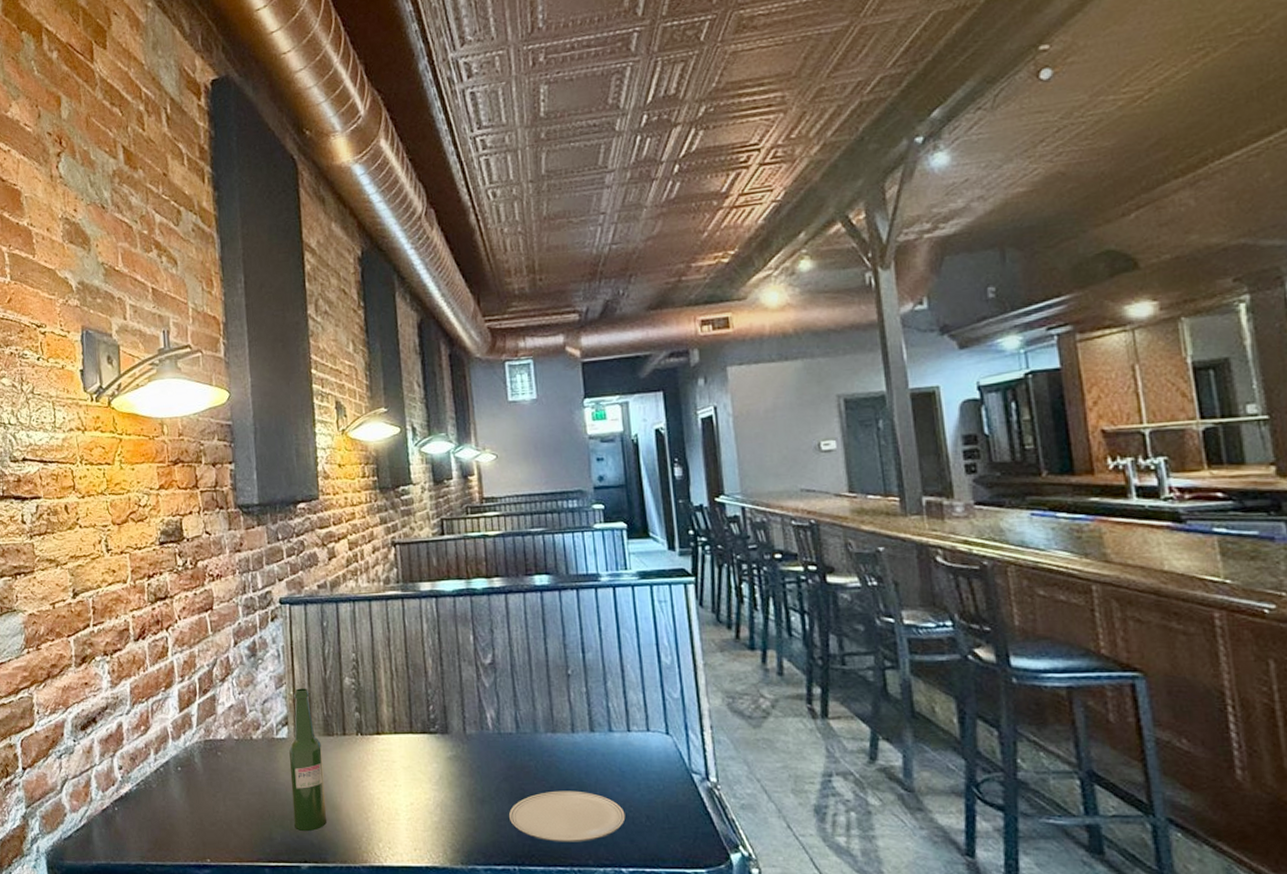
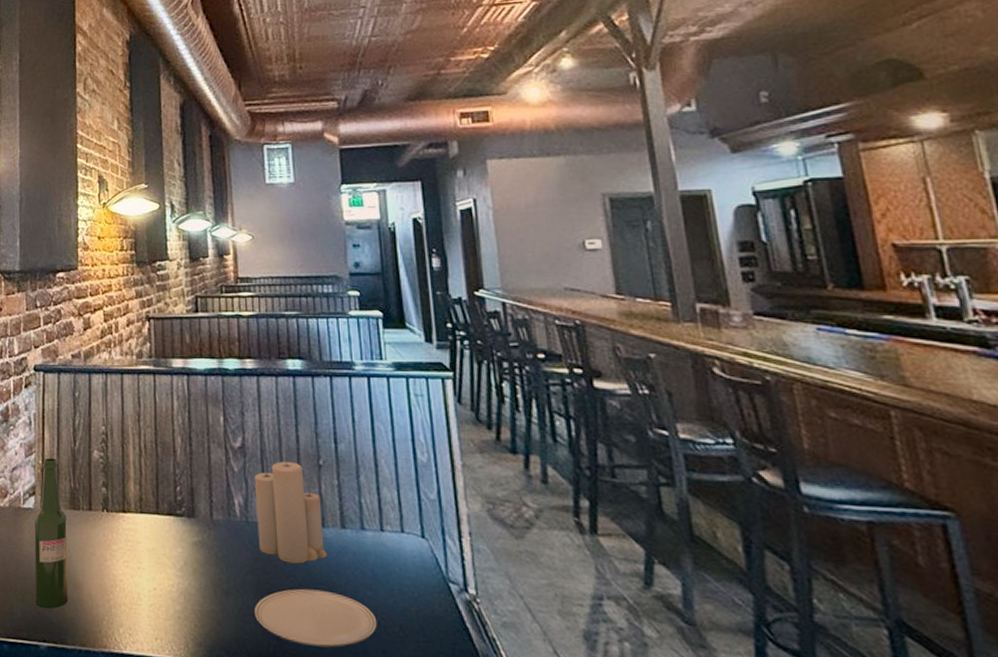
candle: none [505,666,578,769] -> present [254,454,328,564]

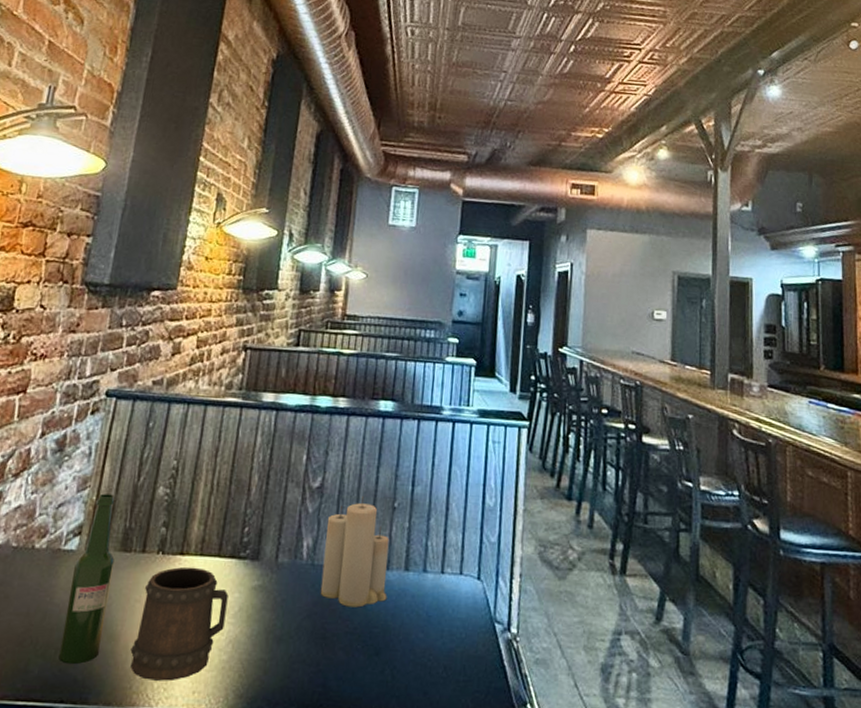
beer mug: none [94,523,173,628] -> present [130,566,229,681]
plate: present [255,588,377,648] -> none [304,632,424,692]

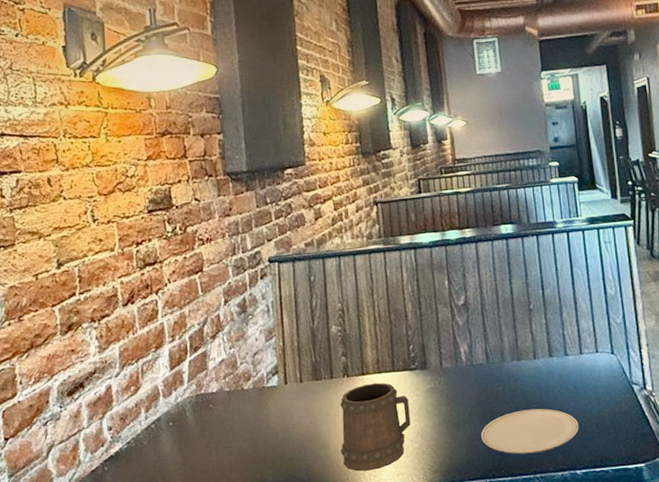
beer bottle: present [58,493,115,665] -> none [279,338,316,470]
plate: none [304,632,424,692] -> present [481,408,579,455]
candle: present [320,495,390,608] -> none [476,304,539,393]

